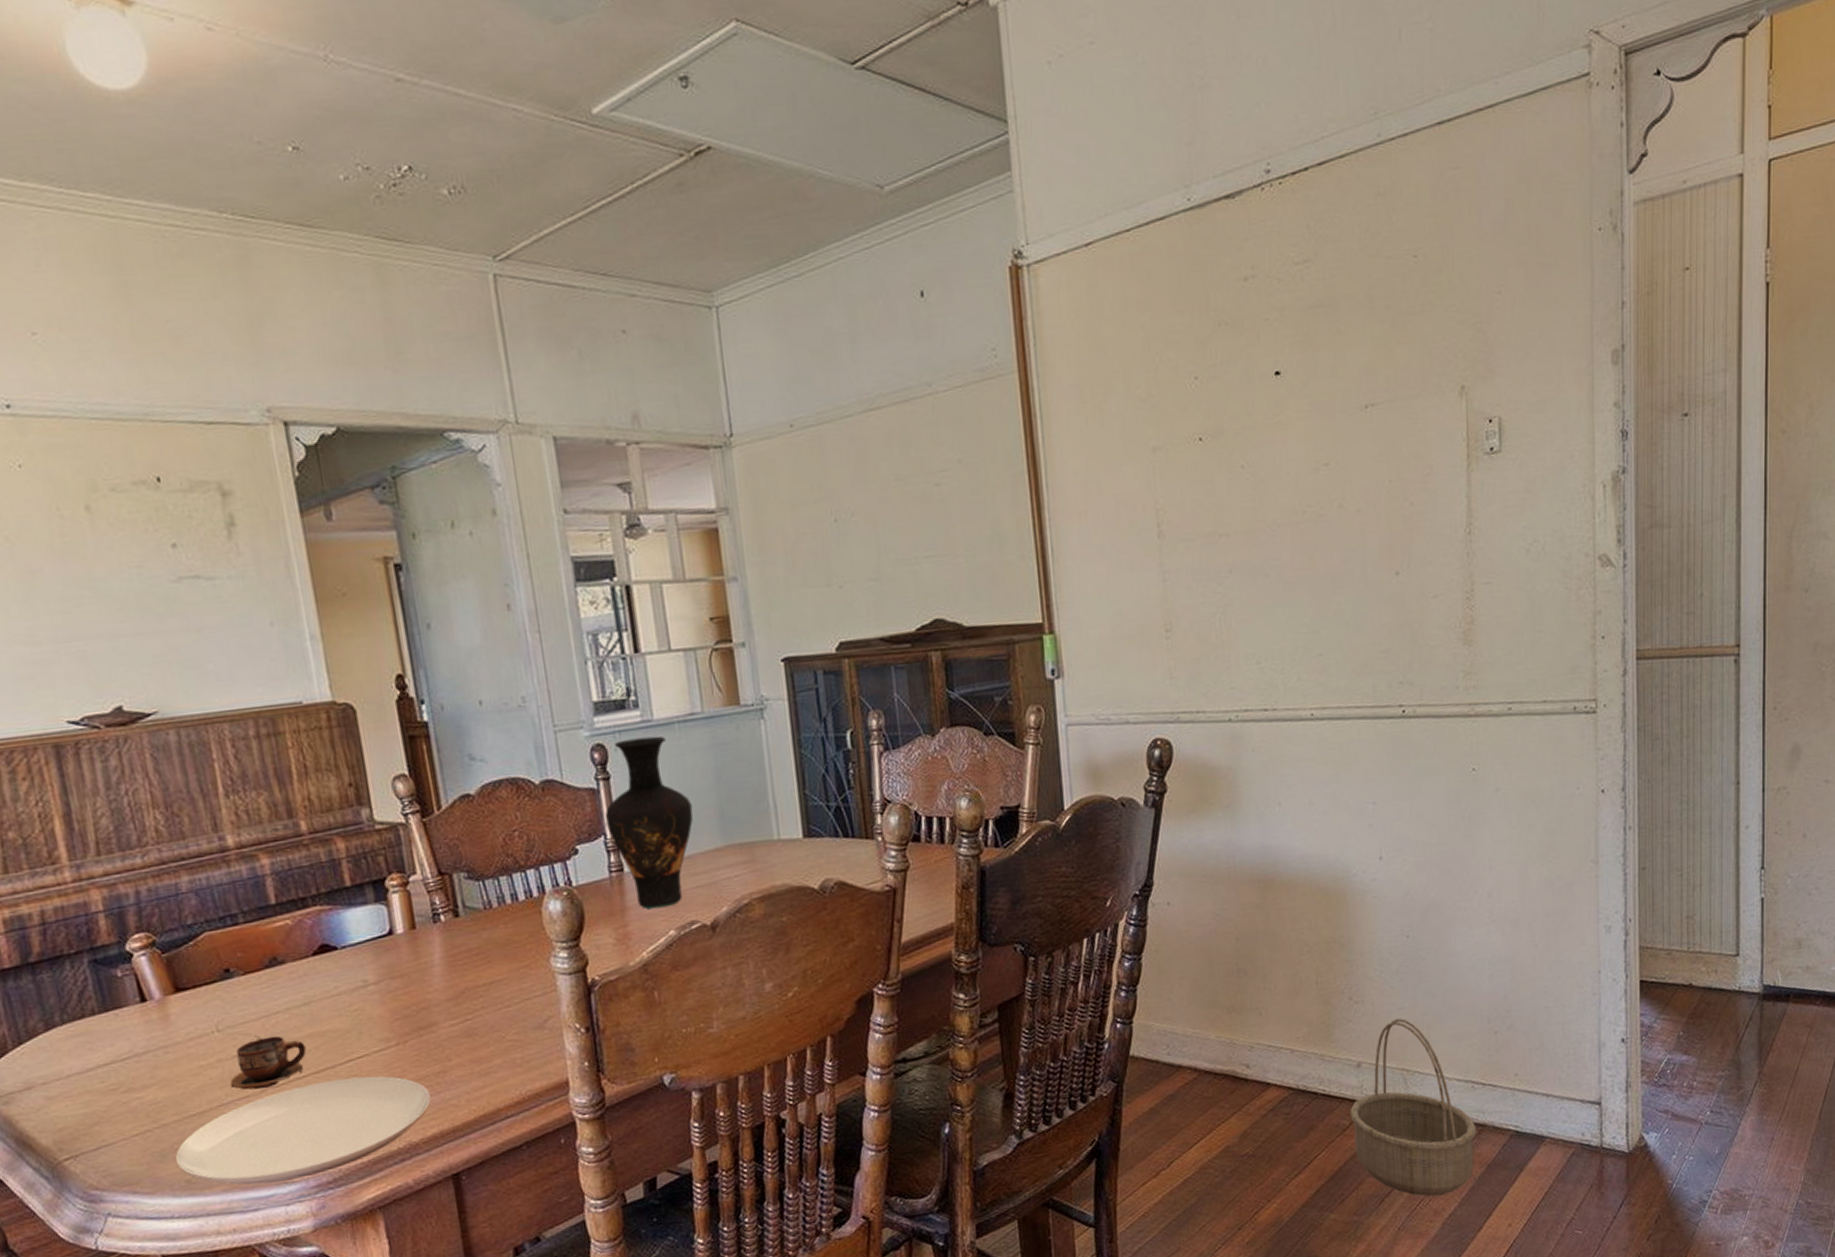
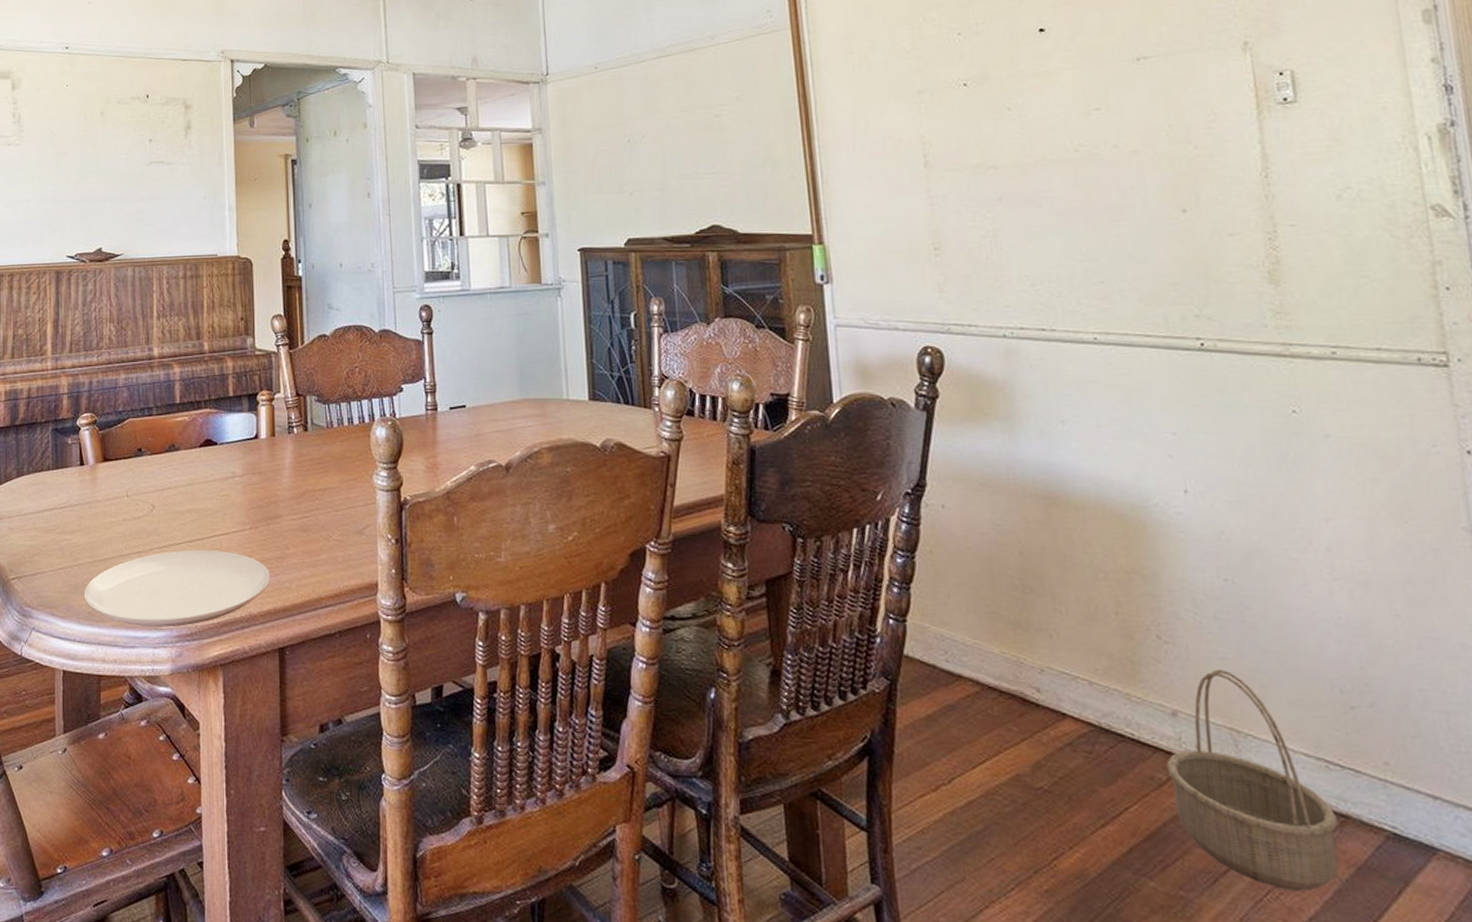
cup: present [229,1035,307,1090] -> none [129,506,185,548]
vase: present [605,736,694,910] -> none [427,303,497,446]

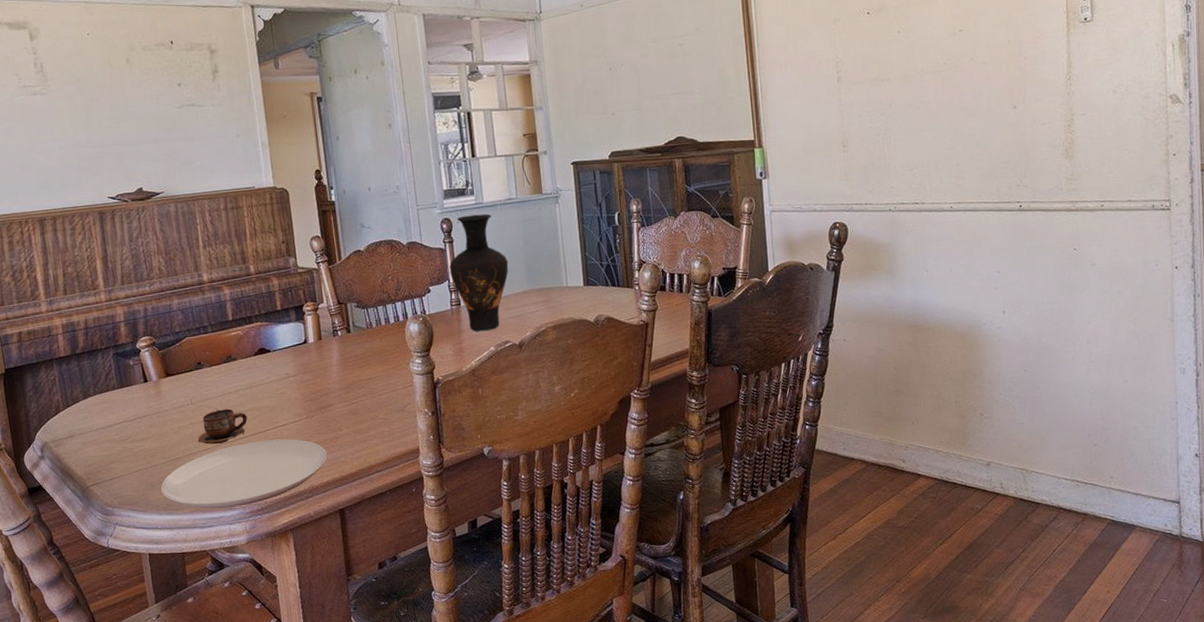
cup: none [129,506,185,548] -> present [197,408,248,445]
vase: none [427,303,497,446] -> present [449,214,509,332]
basket: present [1166,669,1338,891] -> none [982,430,1081,566]

